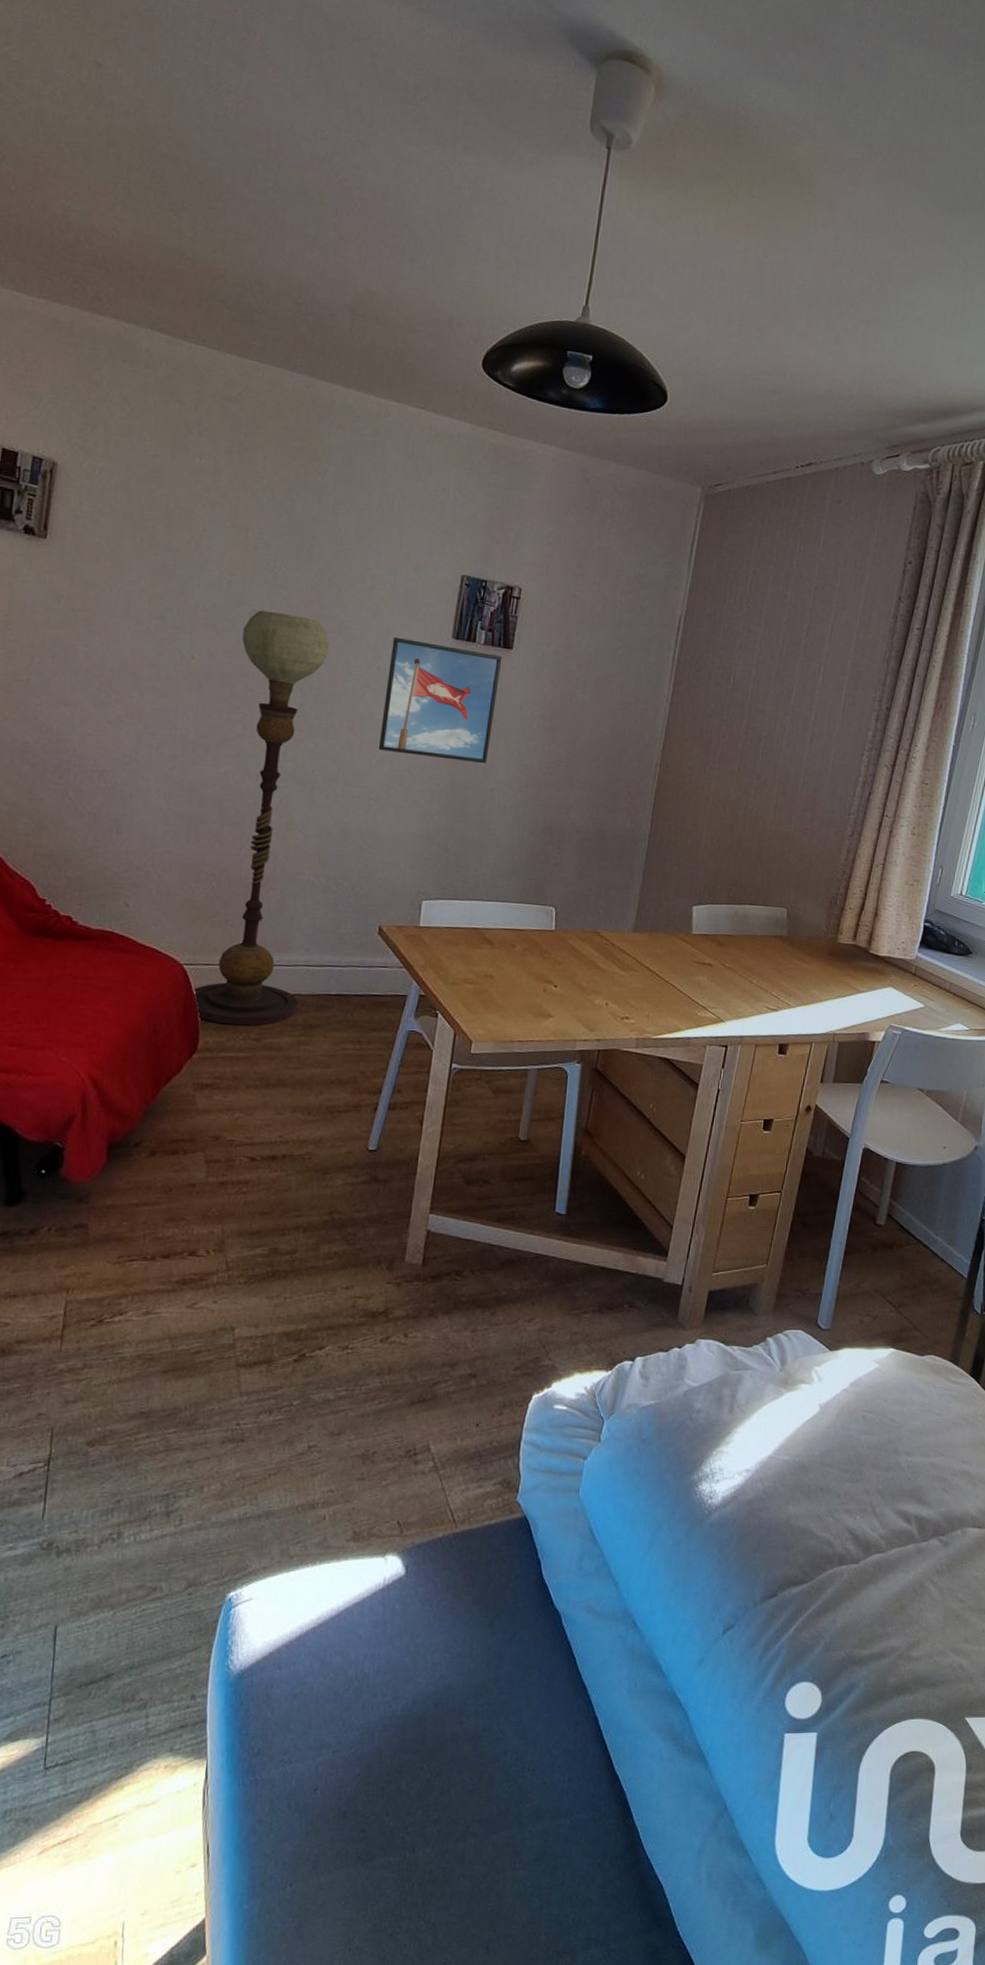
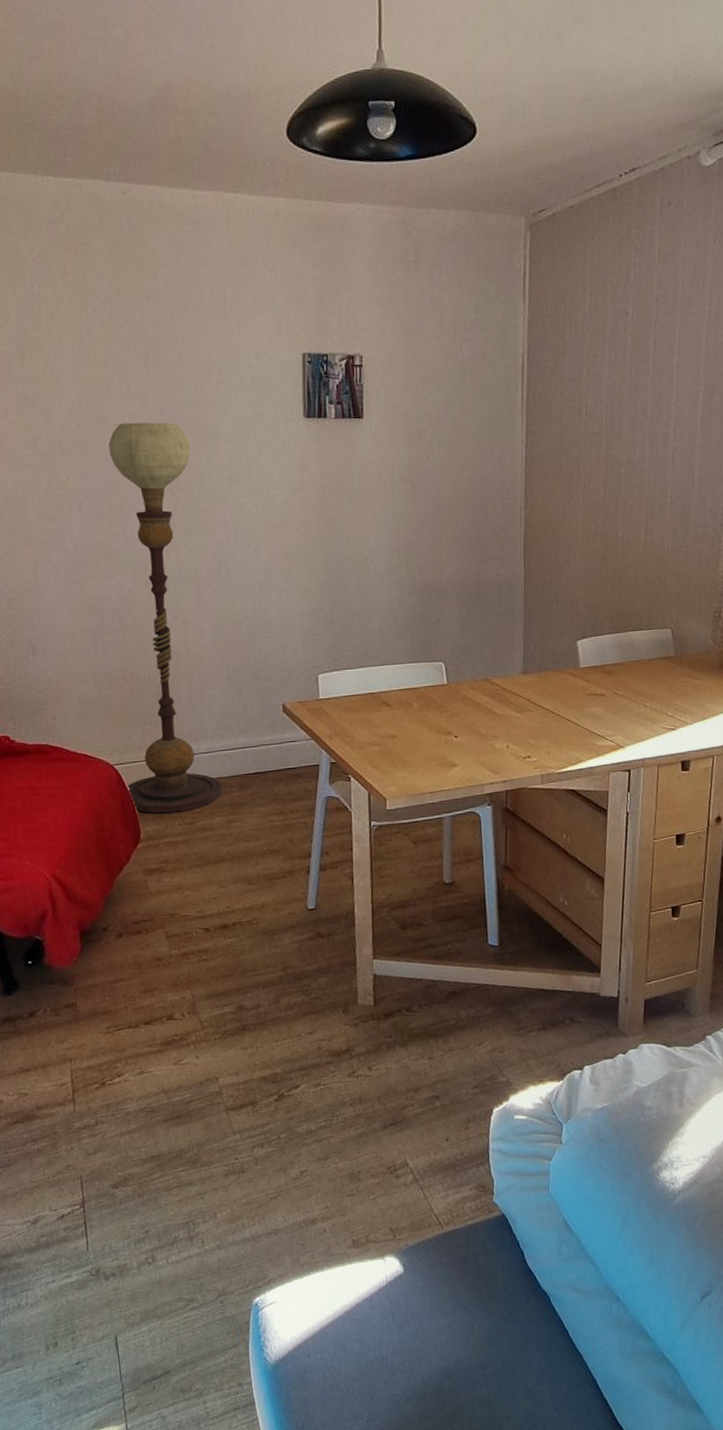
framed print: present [378,636,502,764] -> none [248,426,357,539]

